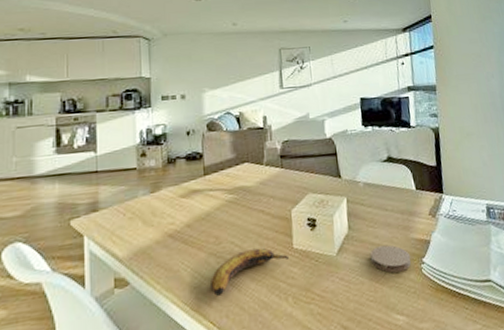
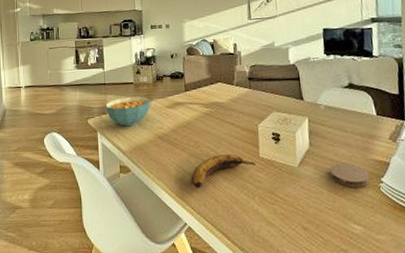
cereal bowl: none [97,185,160,226] -> present [105,96,151,127]

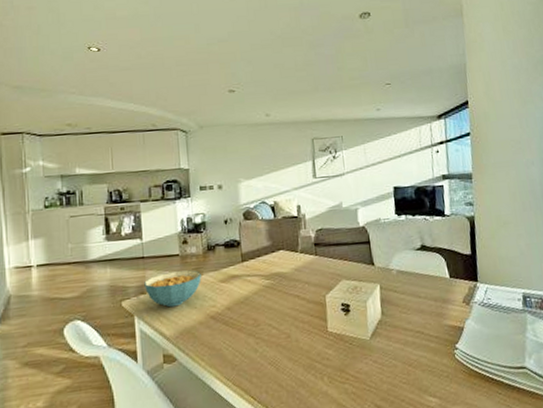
banana: present [191,154,255,188] -> none [250,330,323,373]
coaster: present [329,162,370,188] -> none [403,330,445,357]

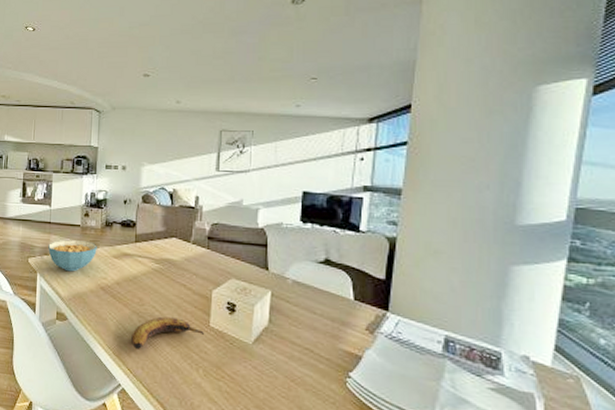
banana: none [250,330,323,373] -> present [131,317,204,349]

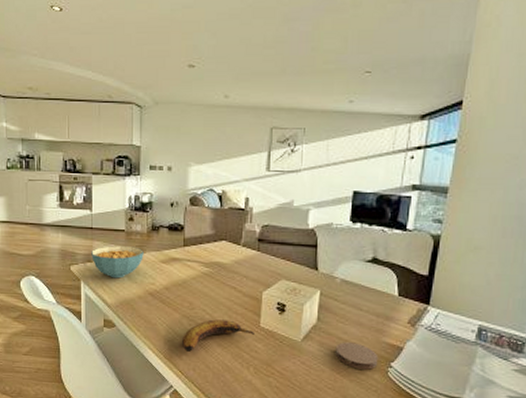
coaster: none [288,347,336,379] -> present [335,342,379,370]

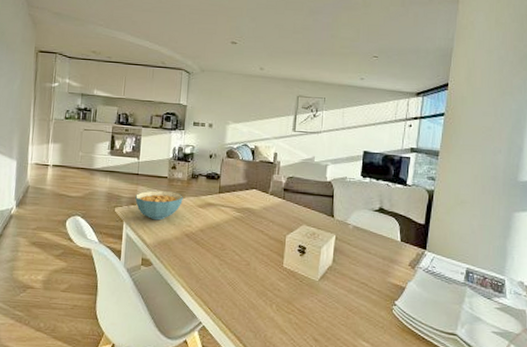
banana: present [182,319,254,352] -> none [213,260,278,290]
coaster: present [335,342,379,370] -> none [347,282,385,307]

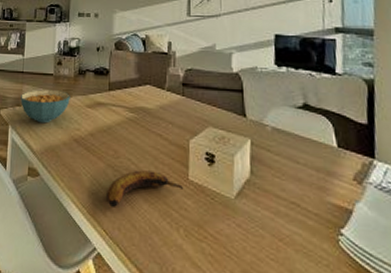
banana: none [213,260,278,290] -> present [107,170,183,207]

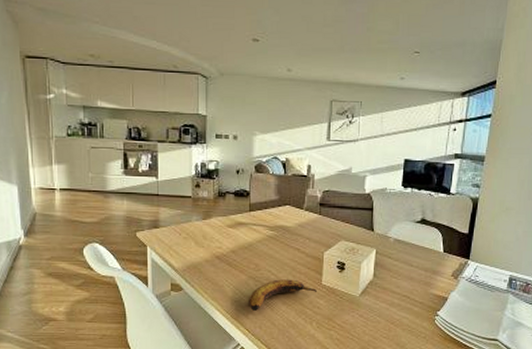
cereal bowl: present [20,90,70,124] -> none [158,212,210,243]

